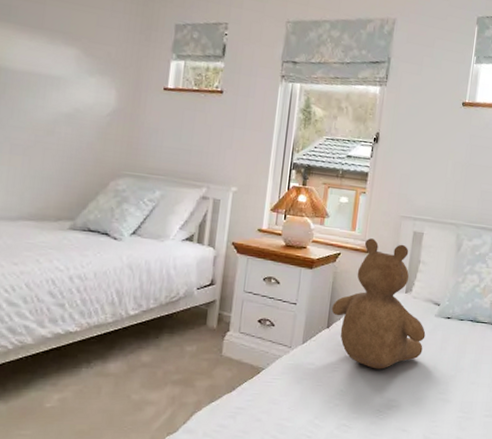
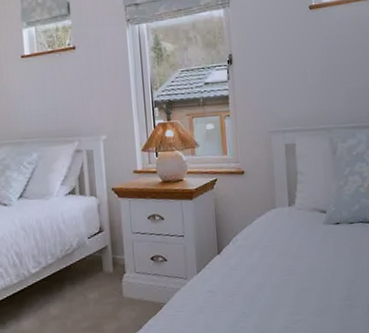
teddy bear: present [331,238,426,370] -> none [219,159,318,287]

